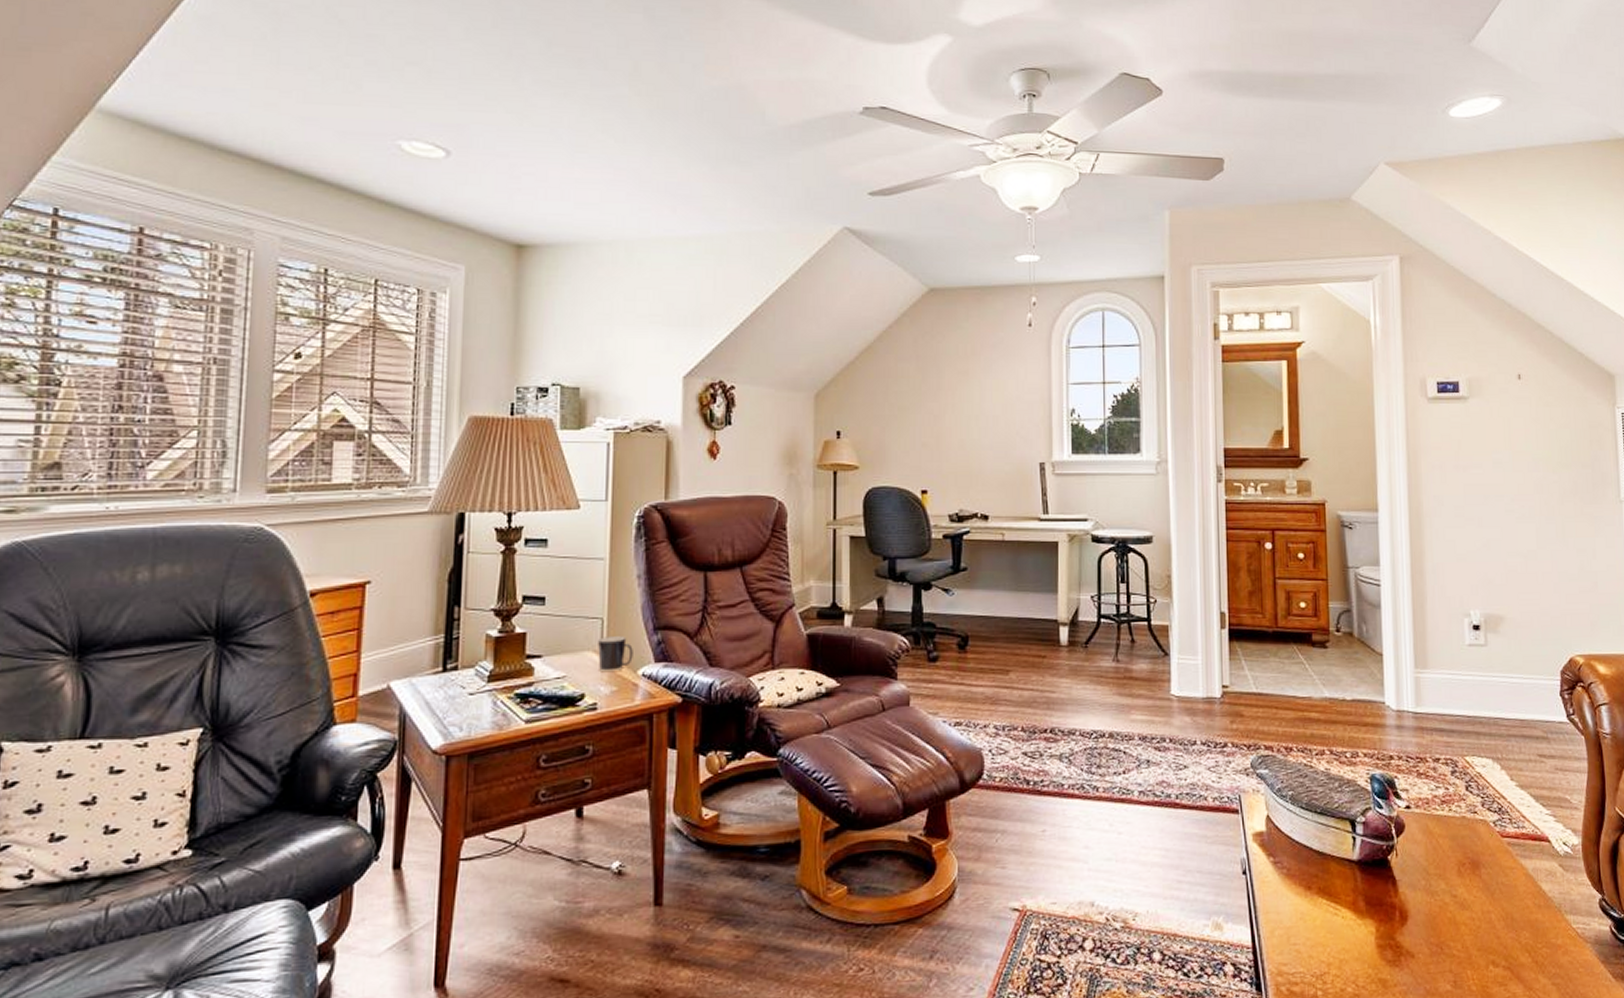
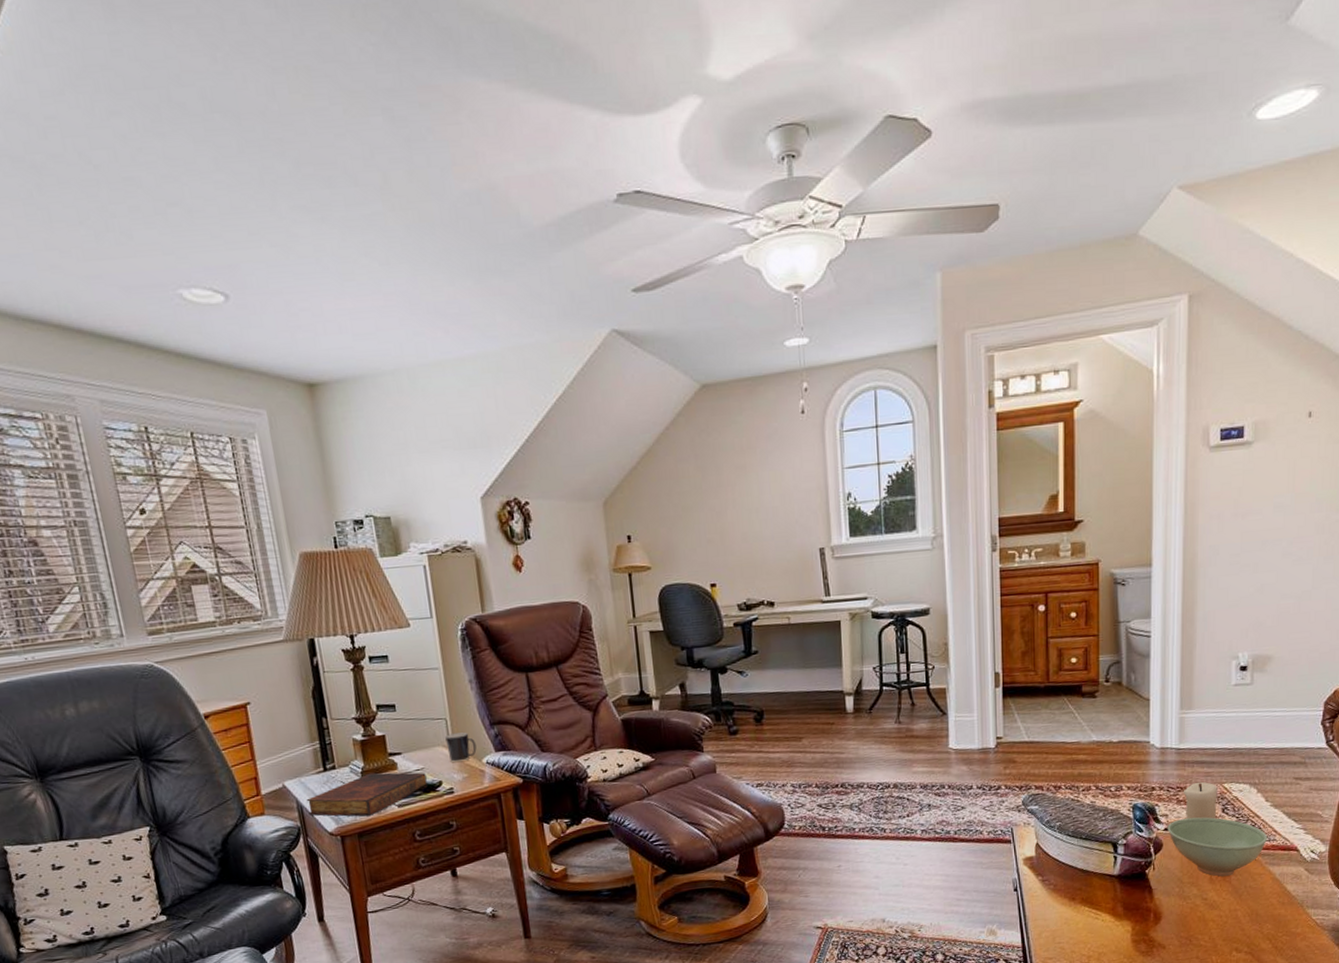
book: none [412,677,567,732] -> present [306,772,428,817]
bowl: none [1408,794,1517,869] -> present [1167,817,1268,877]
candle: none [1423,752,1460,798] -> present [1183,781,1218,819]

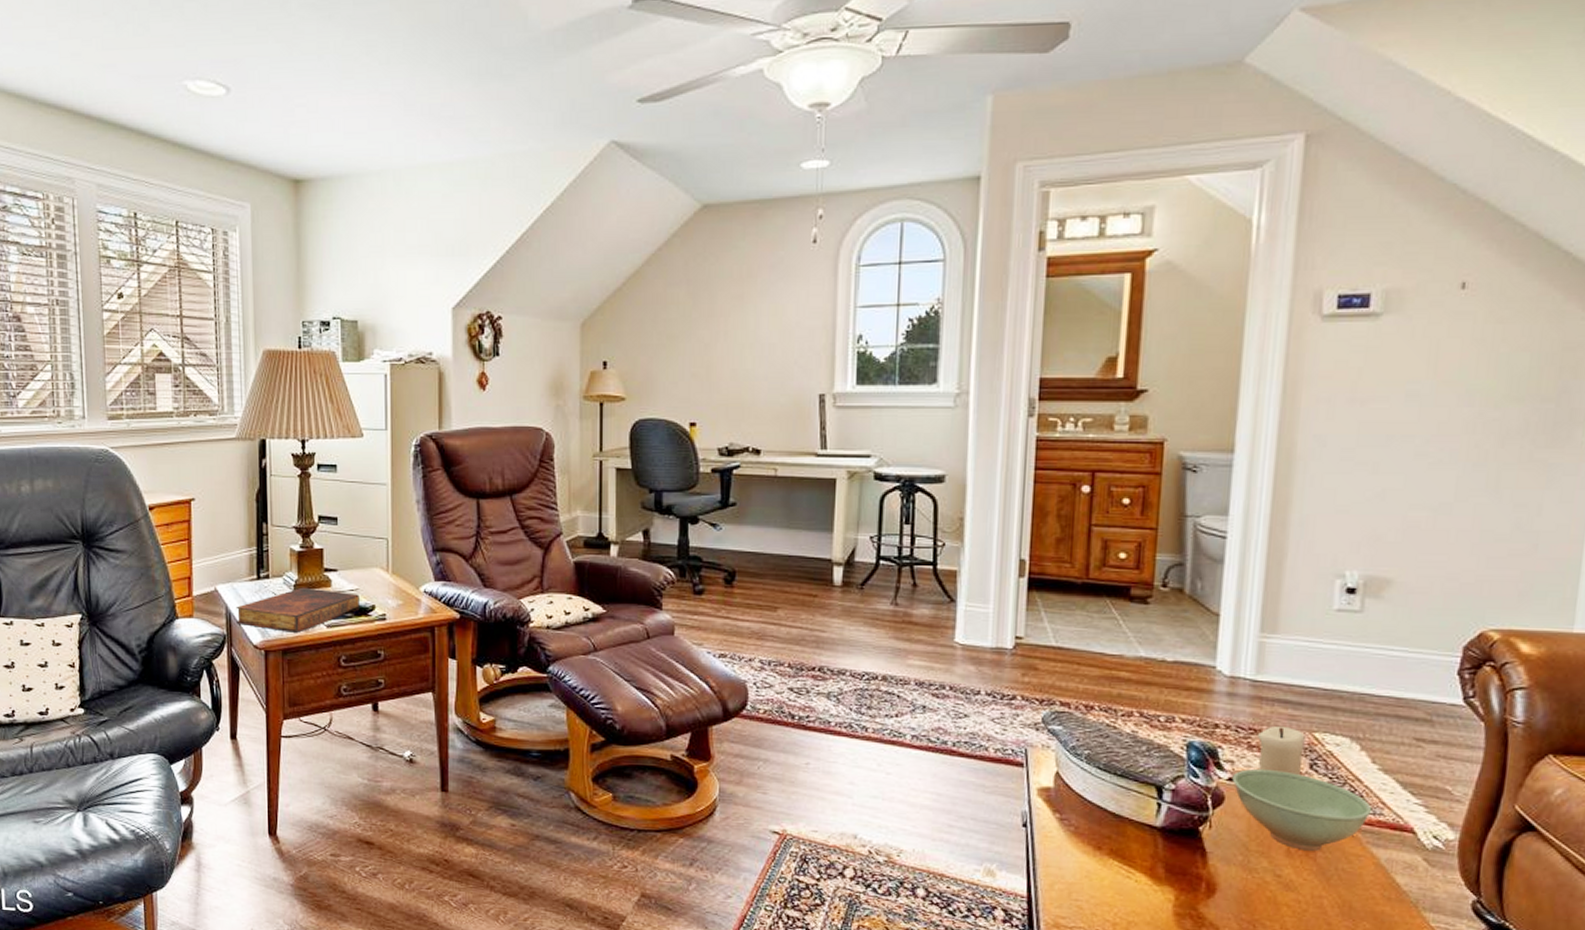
mug: present [445,732,477,763] -> none [385,555,415,588]

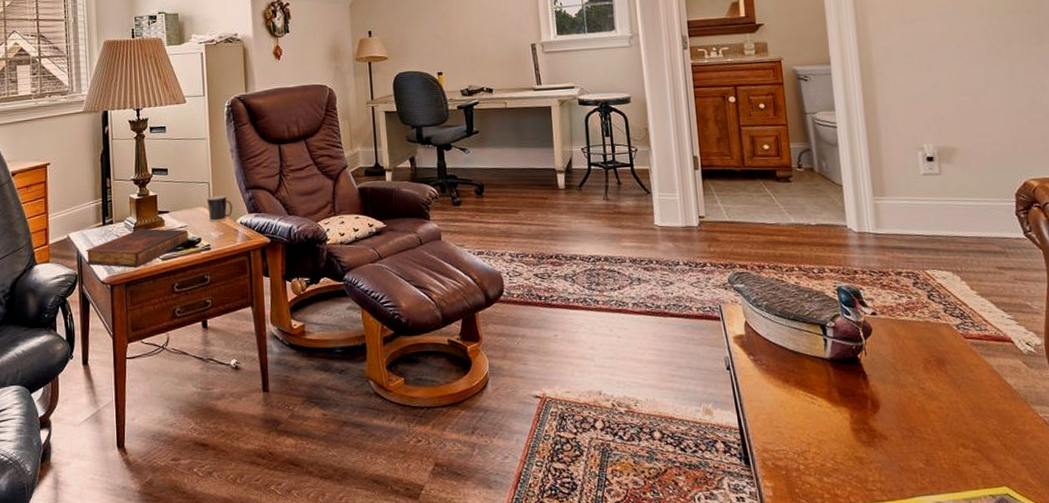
mug: none [385,555,415,588] -> present [207,195,233,222]
bowl: present [1232,768,1373,851] -> none [874,302,979,365]
candle: present [1256,725,1306,776] -> none [885,267,922,306]

